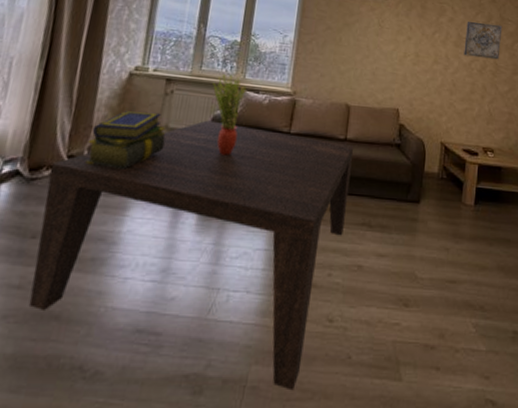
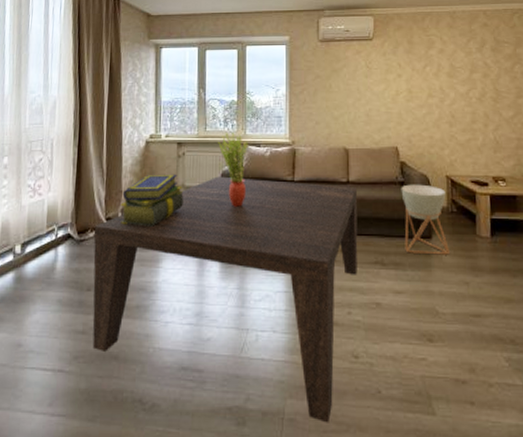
planter: none [393,147,438,221] -> present [401,184,449,255]
wall art: present [464,21,503,60] -> none [458,48,499,86]

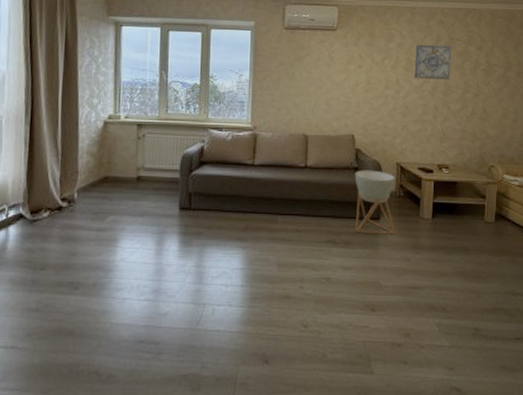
coffee table: present [92,176,358,423] -> none [47,159,315,385]
stack of books: present [120,174,184,227] -> none [76,155,143,207]
potted plant: present [218,133,249,207] -> none [179,116,210,189]
wall art: none [458,48,499,86] -> present [414,44,452,80]

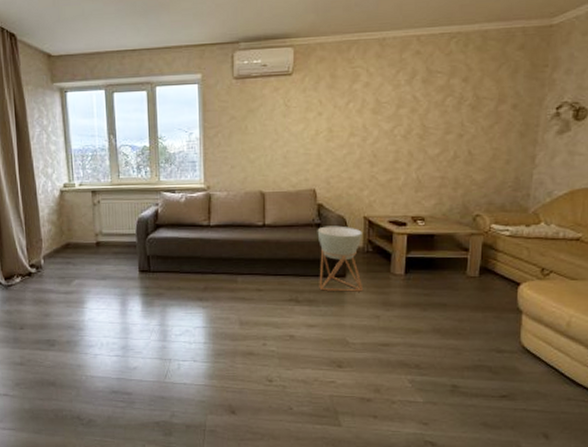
wall art: present [414,44,452,80] -> none [384,80,430,123]

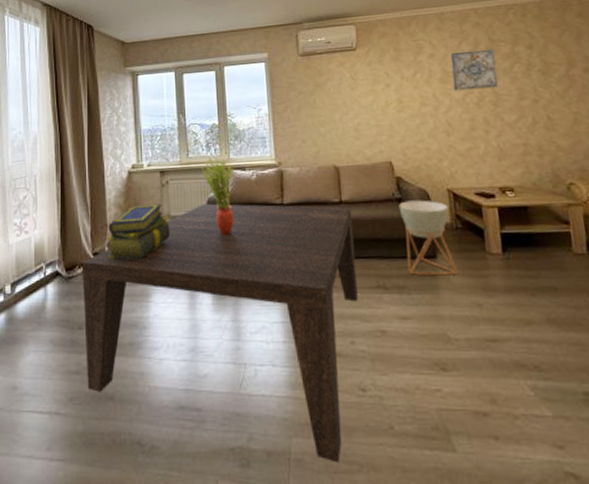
coffee table: none [19,223,274,433] -> present [81,203,358,463]
stack of books: none [42,221,102,272] -> present [106,203,170,260]
potted plant: none [132,179,163,252] -> present [201,157,234,235]
wall art: none [384,80,430,123] -> present [450,48,498,91]

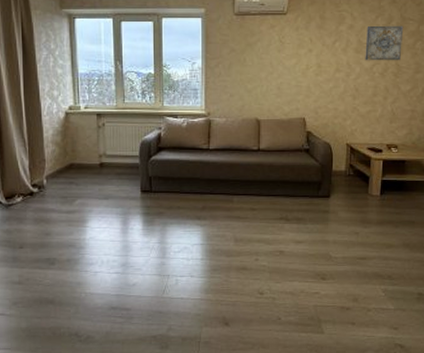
coffee table: present [81,203,358,463] -> none [21,145,267,344]
stack of books: present [106,203,170,260] -> none [45,143,106,192]
potted plant: present [201,157,234,235] -> none [137,105,166,173]
planter: present [398,200,458,276] -> none [306,151,345,211]

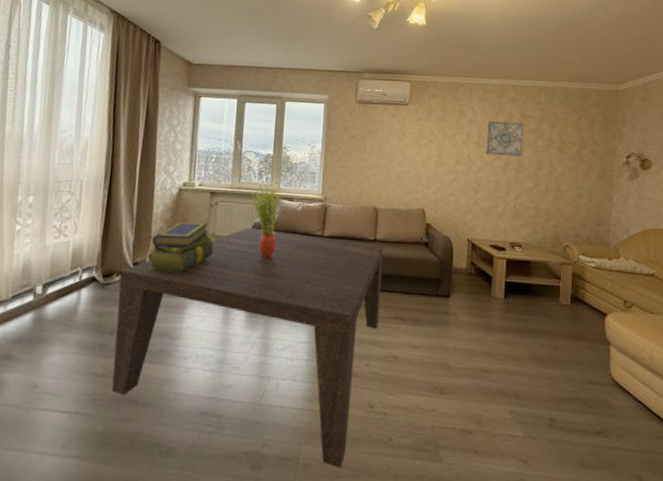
coffee table: none [21,145,267,344] -> present [111,227,384,469]
stack of books: none [45,143,106,192] -> present [148,222,214,274]
potted plant: none [137,105,166,173] -> present [251,185,282,258]

